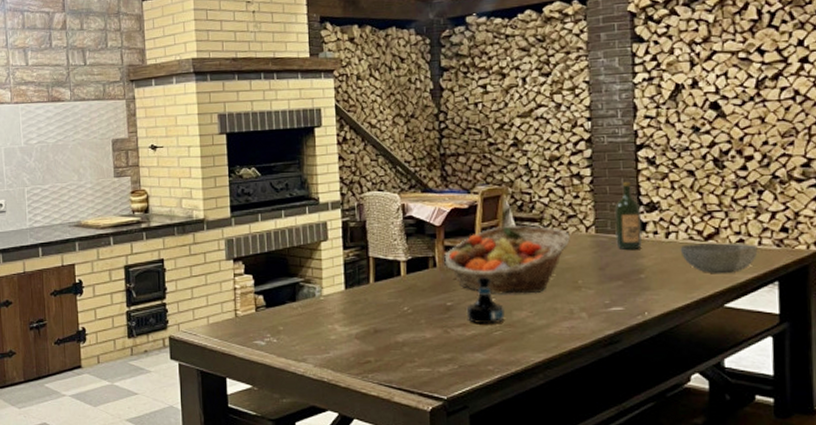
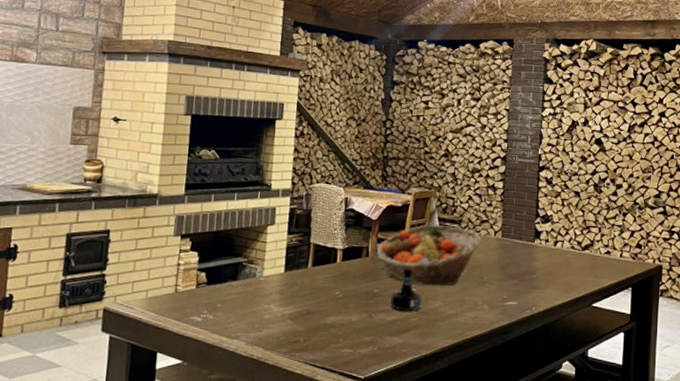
wine bottle: present [614,181,642,251] -> none [516,195,538,254]
bowl: present [680,243,758,274] -> none [564,252,619,279]

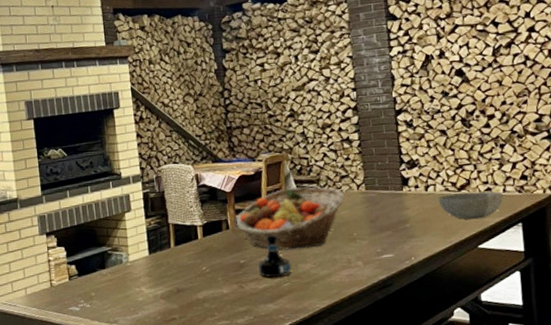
bowl: none [564,252,619,279] -> present [438,191,503,220]

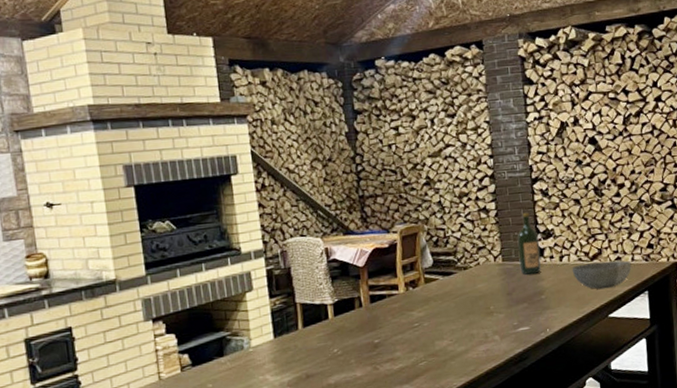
fruit basket: present [236,187,344,250] -> none [369,259,481,327]
tequila bottle: present [257,234,292,278] -> none [392,310,428,357]
wine bottle: none [380,142,406,204] -> present [517,212,541,275]

